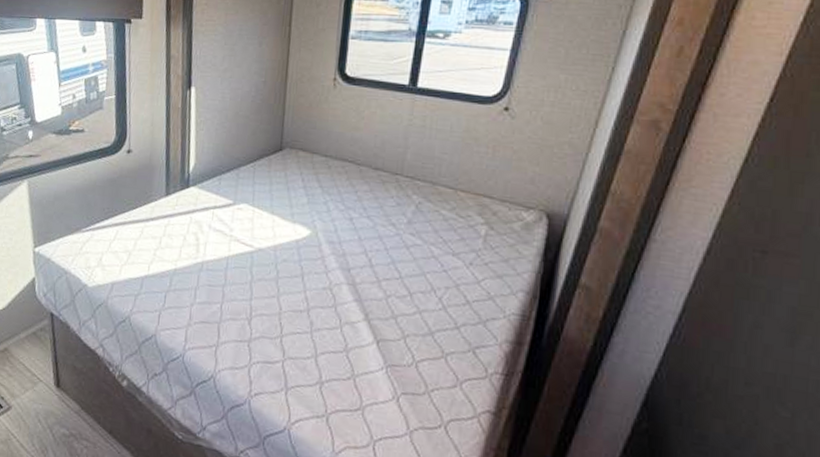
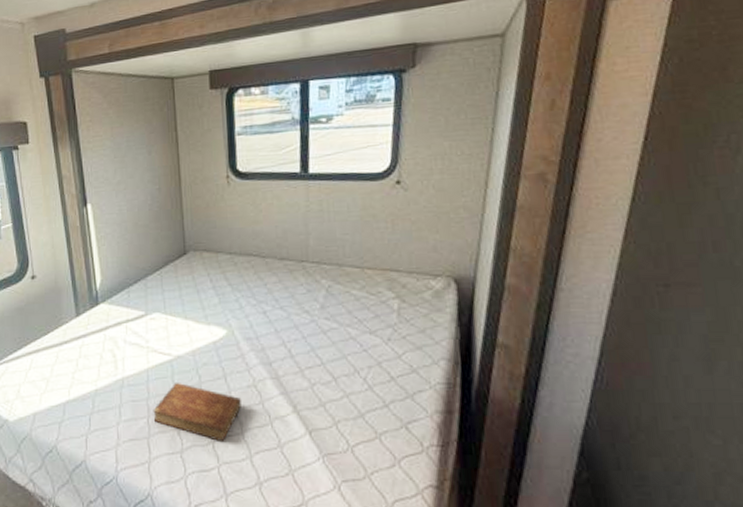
bible: none [226,273,315,338] -> present [153,382,241,443]

